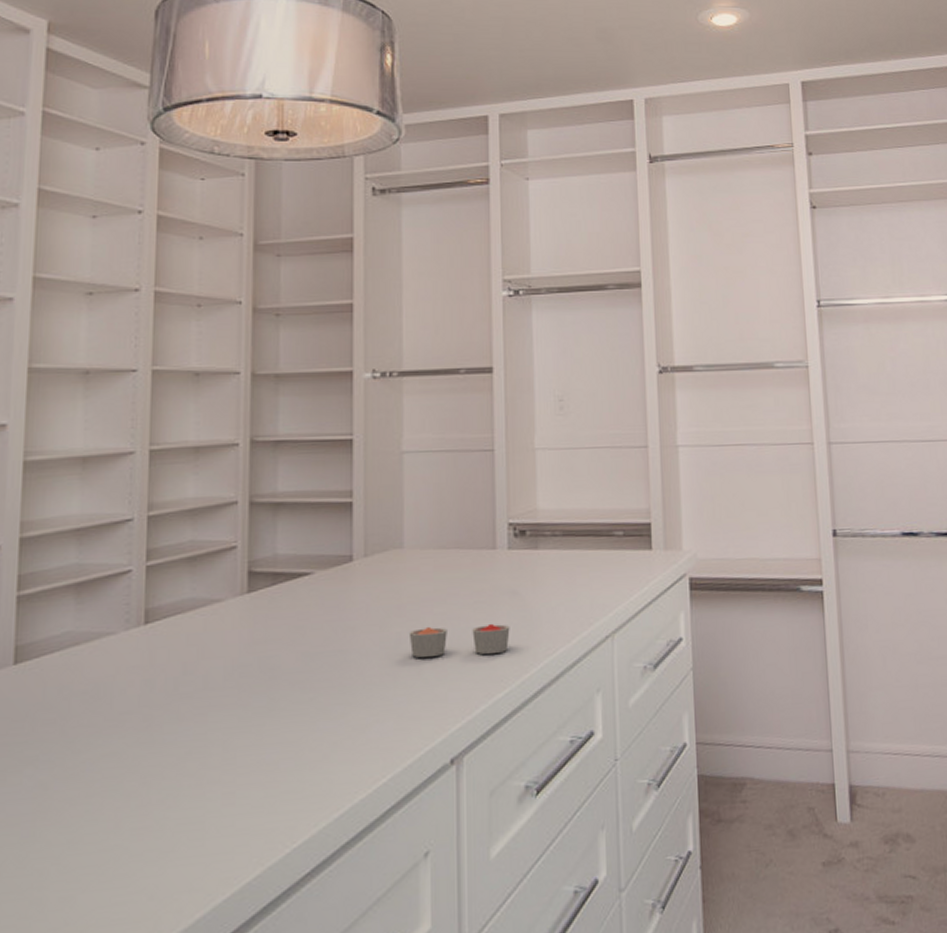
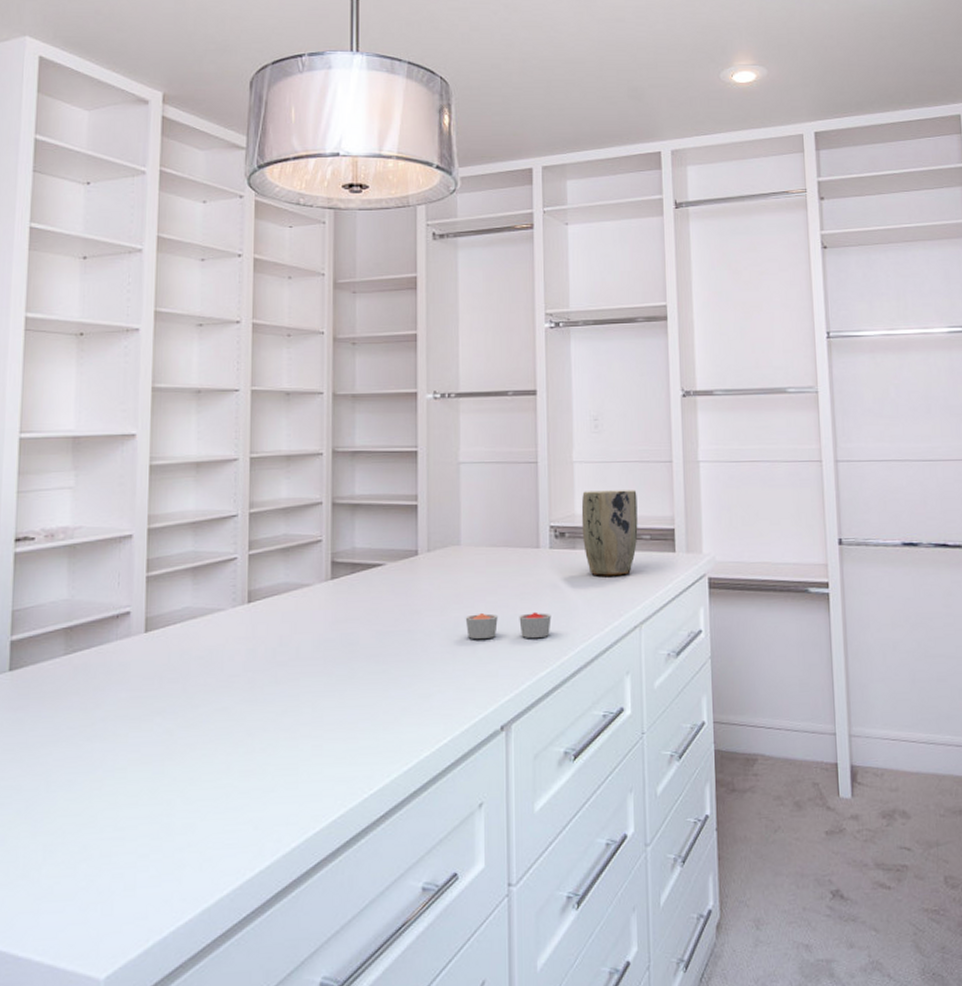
plant pot: none [544,479,610,580] -> present [581,490,638,576]

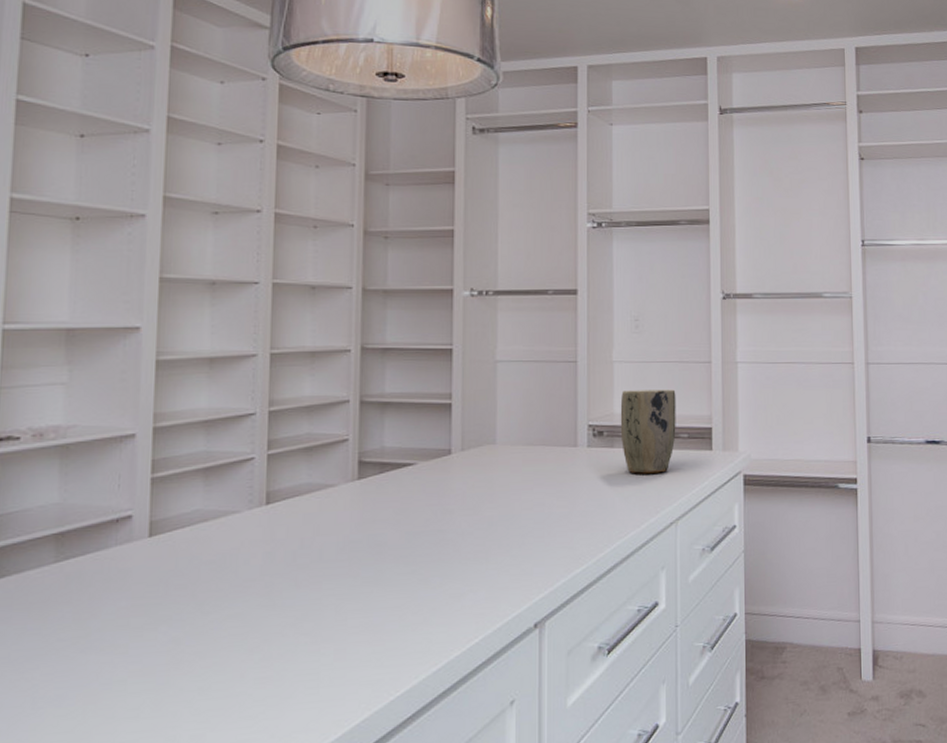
candle: present [465,612,552,639] -> none [499,510,588,538]

